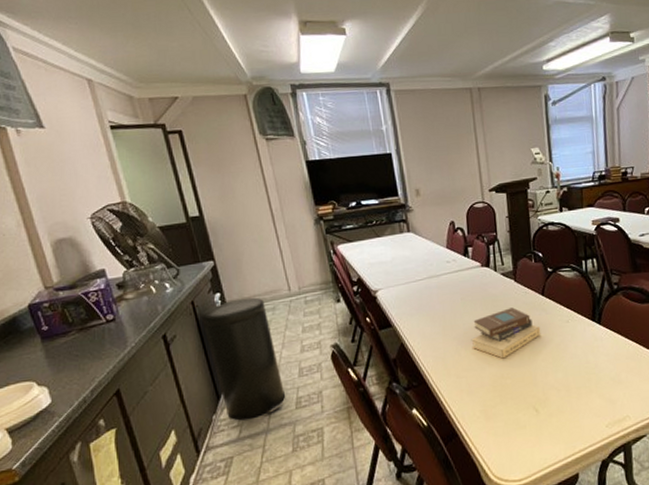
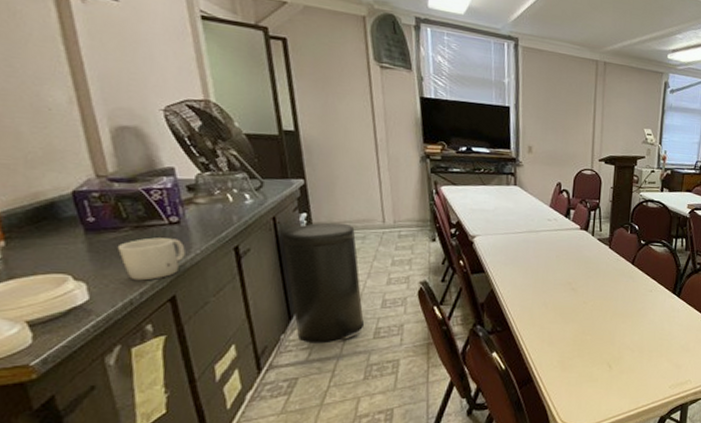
mug: none [68,335,123,380] -> present [117,237,186,281]
books: present [471,307,541,359] -> none [559,271,626,316]

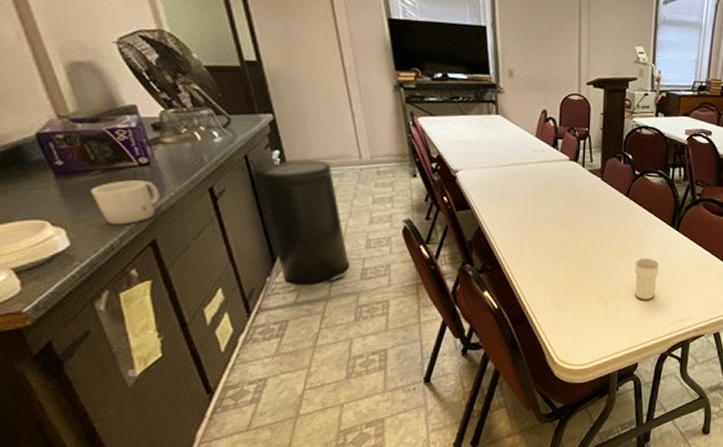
cup: none [637,322,661,365] -> present [635,258,659,301]

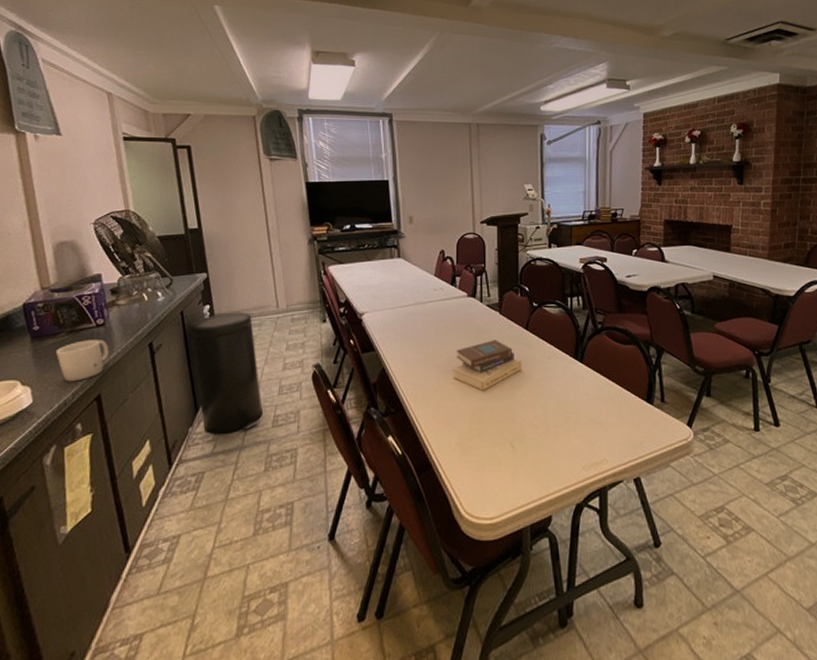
books: none [550,205,621,253] -> present [452,340,523,391]
cup: present [635,258,659,301] -> none [540,393,566,443]

